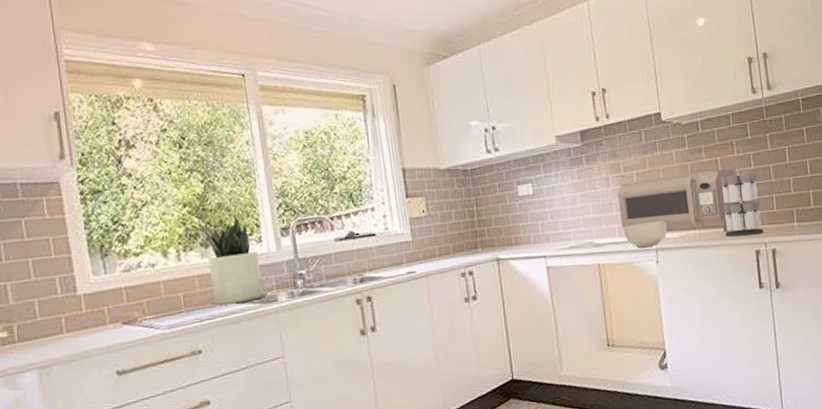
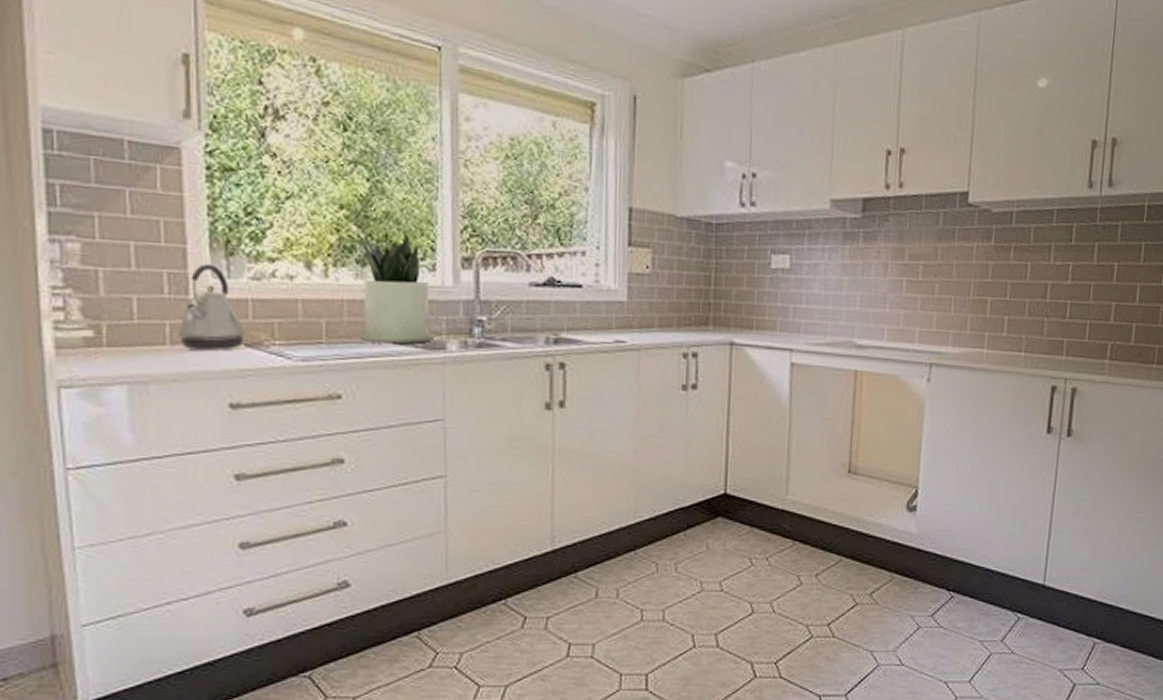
kettle: none [70,265,124,335] -> present [177,264,246,351]
microwave: present [618,167,744,232] -> none [892,274,1052,357]
bowl: present [622,221,668,248] -> none [894,327,950,359]
spice rack: present [720,165,764,237] -> none [1019,276,1072,367]

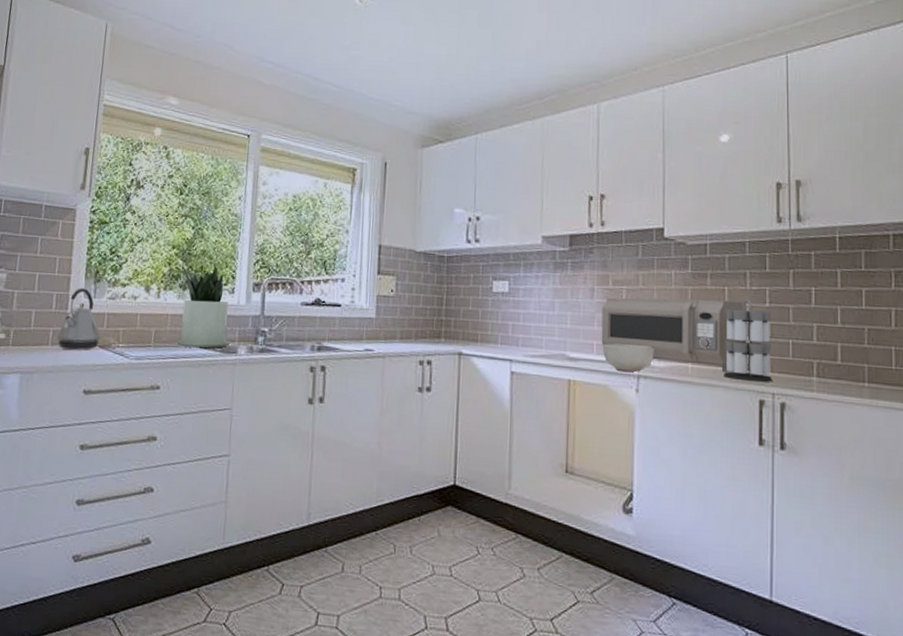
microwave: none [892,274,1052,357] -> present [601,297,750,372]
bowl: none [894,327,950,359] -> present [602,343,655,372]
spice rack: none [1019,276,1072,367] -> present [724,299,772,382]

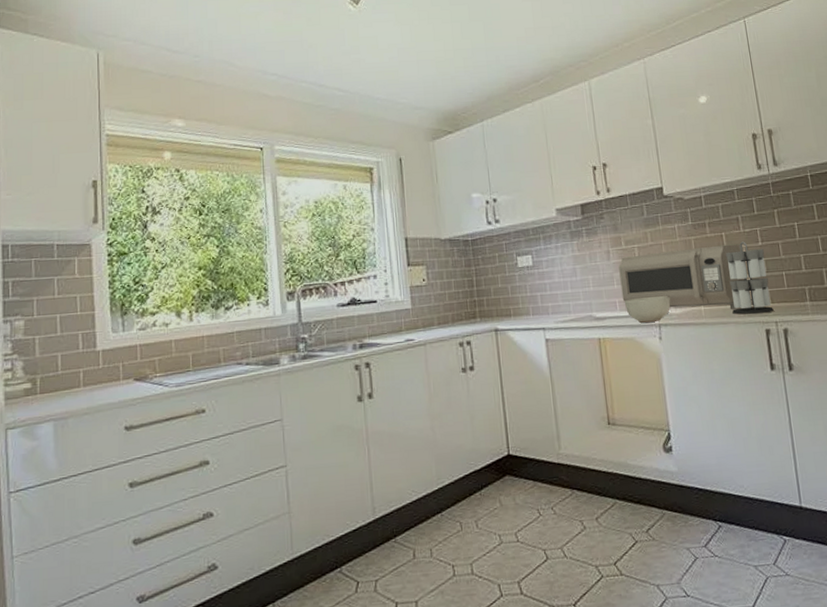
kettle: present [56,288,101,351] -> none [88,323,136,389]
planter: present [176,266,231,349] -> none [214,281,272,366]

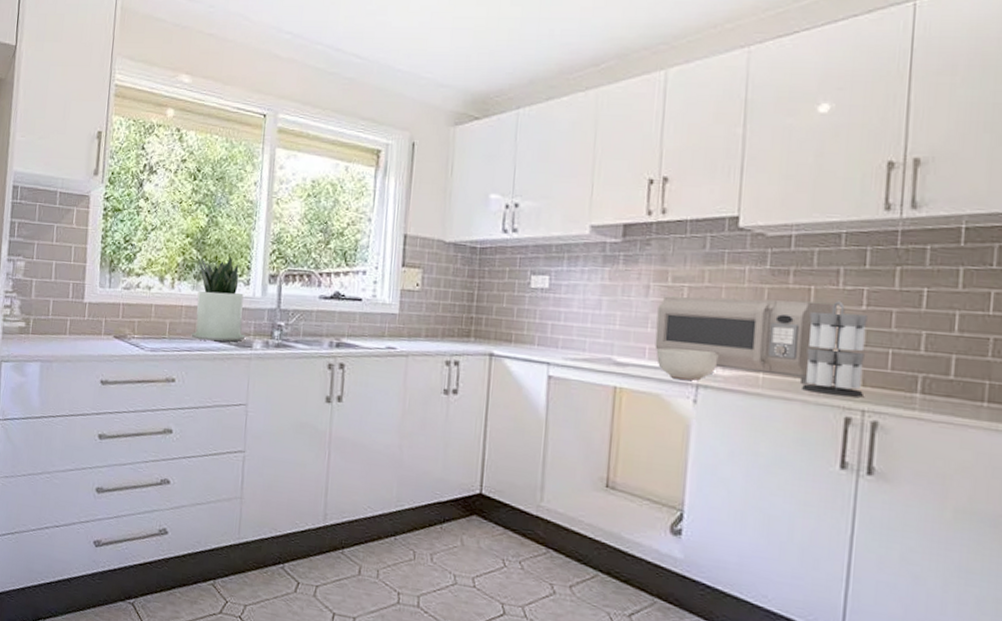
planter: none [214,281,272,366] -> present [191,256,246,342]

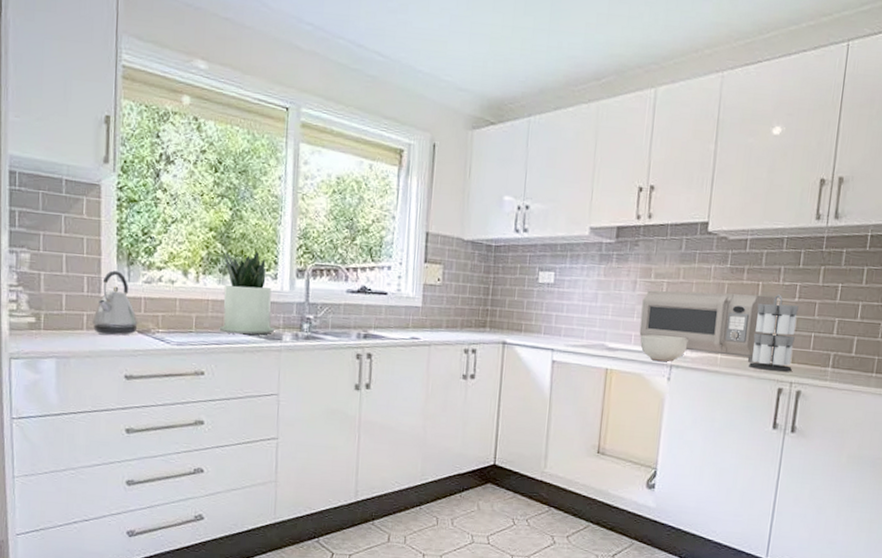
kettle: none [74,277,117,341] -> present [91,270,139,336]

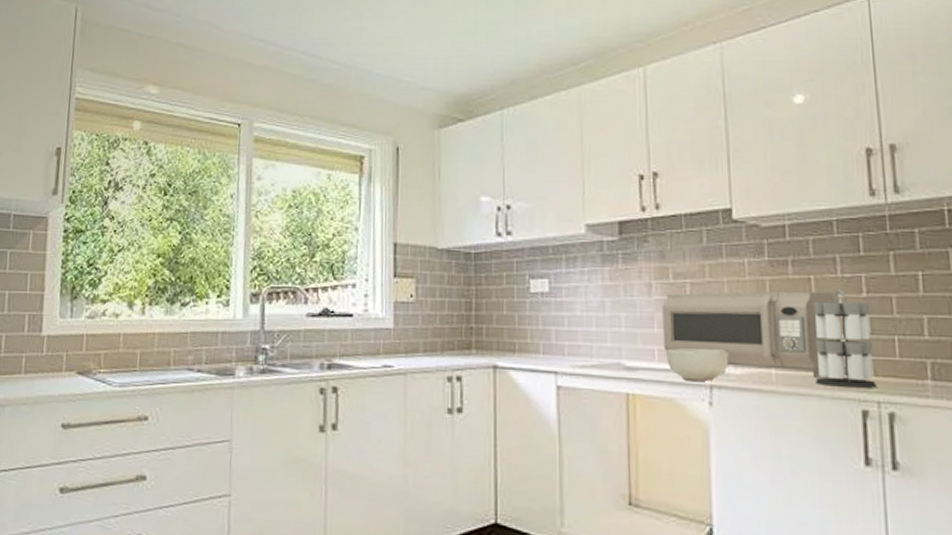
kettle: present [91,270,139,336] -> none [30,306,80,379]
planter: present [219,251,275,335] -> none [165,276,227,371]

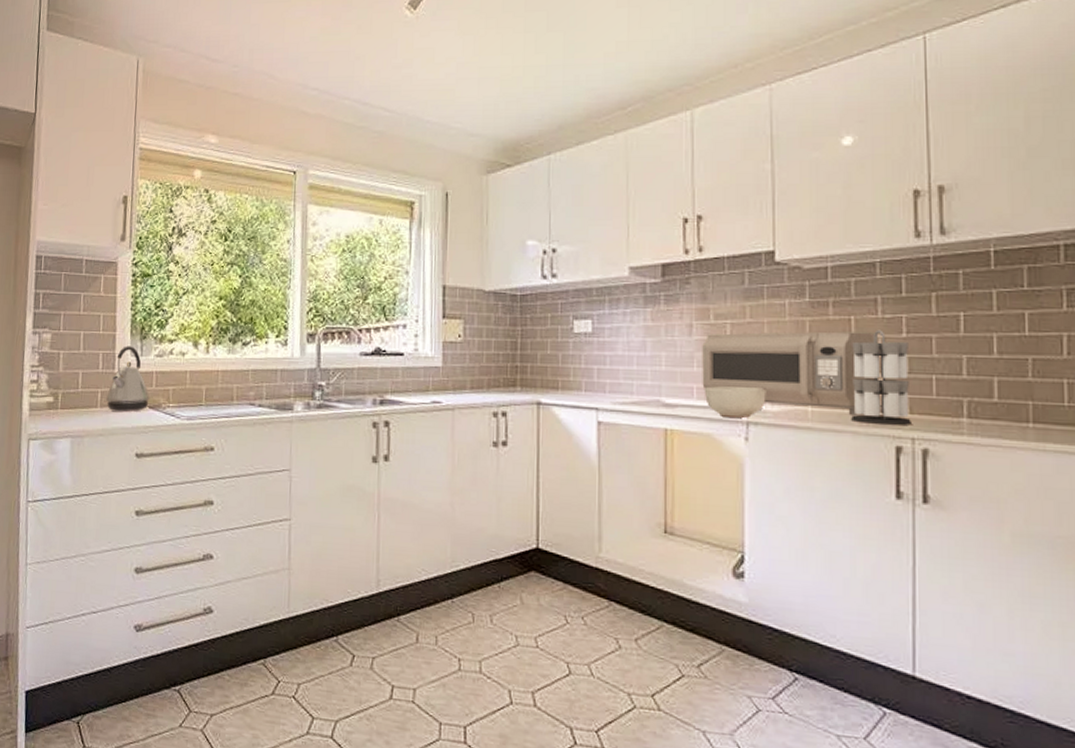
kettle: none [30,306,80,379] -> present [105,346,151,412]

